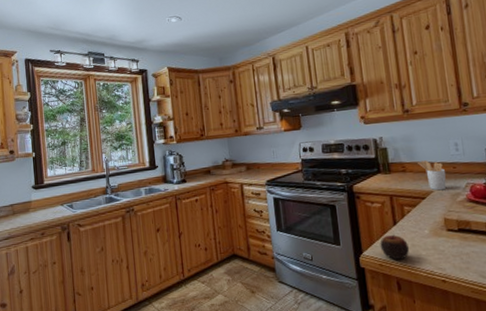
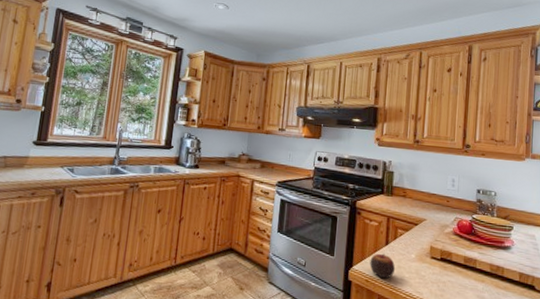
utensil holder: present [418,161,447,191] -> none [418,190,439,220]

